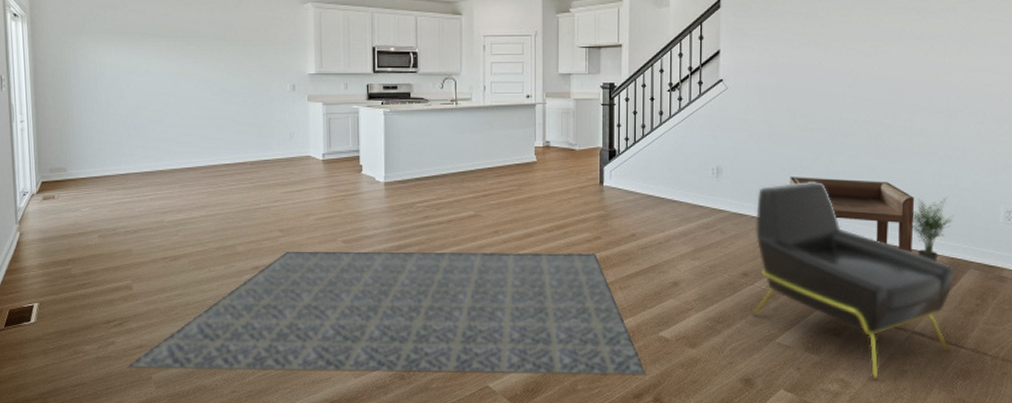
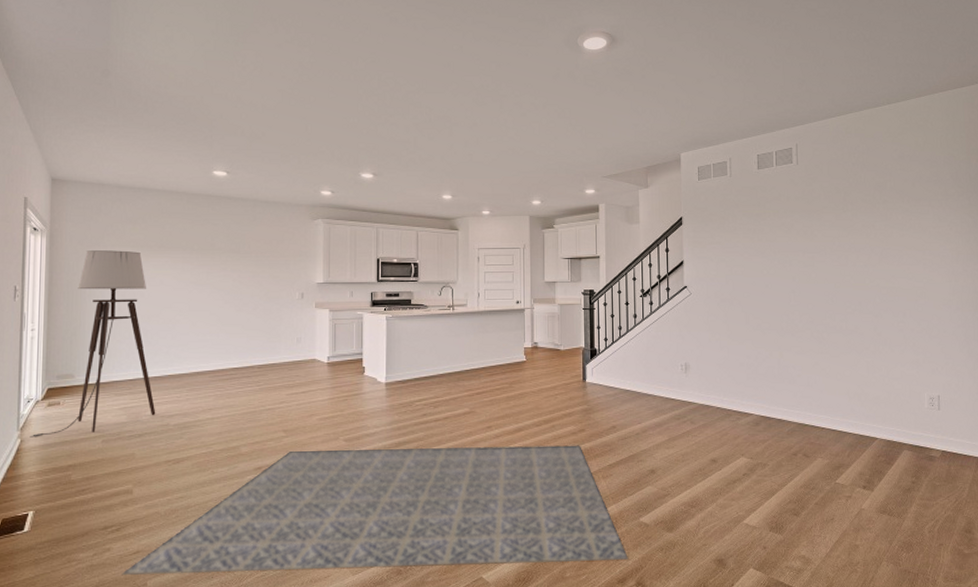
floor lamp: none [28,38,150,231] -> present [30,250,156,438]
armchair: present [751,182,955,381] -> none [721,375,893,556]
side table: present [789,177,915,253] -> none [748,371,855,437]
potted plant: present [913,197,954,263] -> none [853,386,887,445]

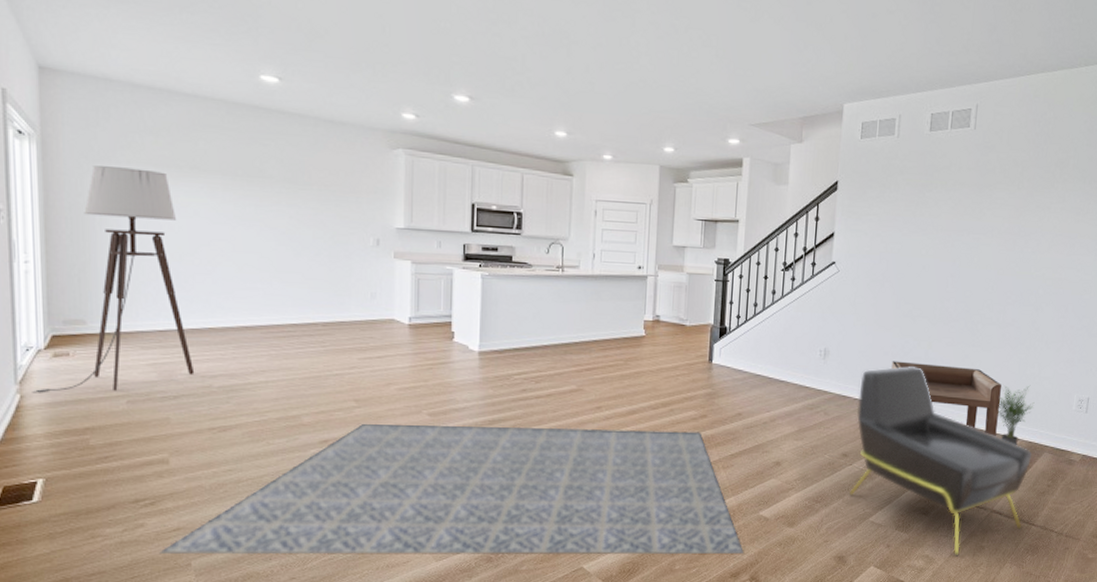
armchair: none [721,375,893,556] -> present [848,366,1032,557]
side table: none [748,371,855,437] -> present [891,361,1002,437]
potted plant: none [853,386,887,445] -> present [998,385,1035,446]

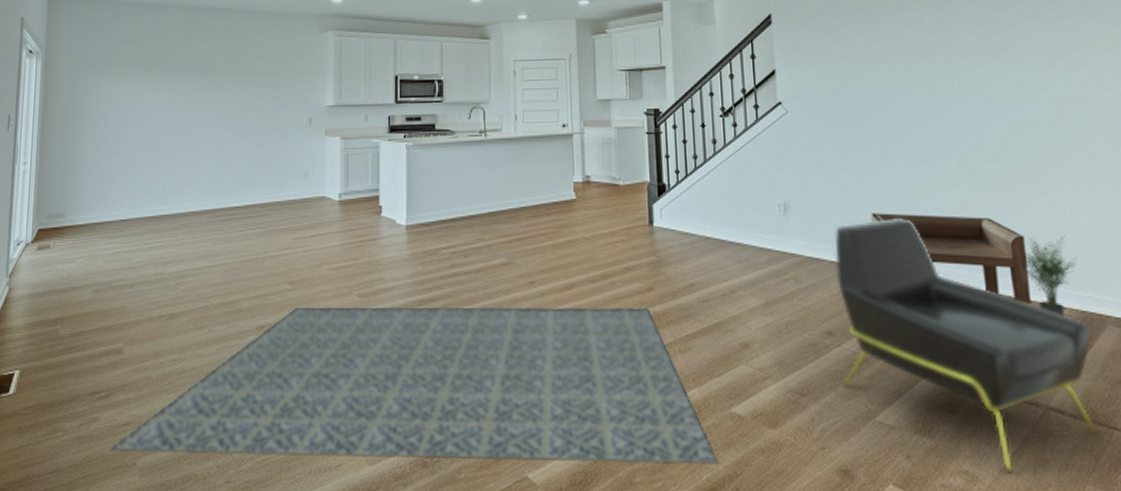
floor lamp: present [32,166,195,393] -> none [18,73,150,285]

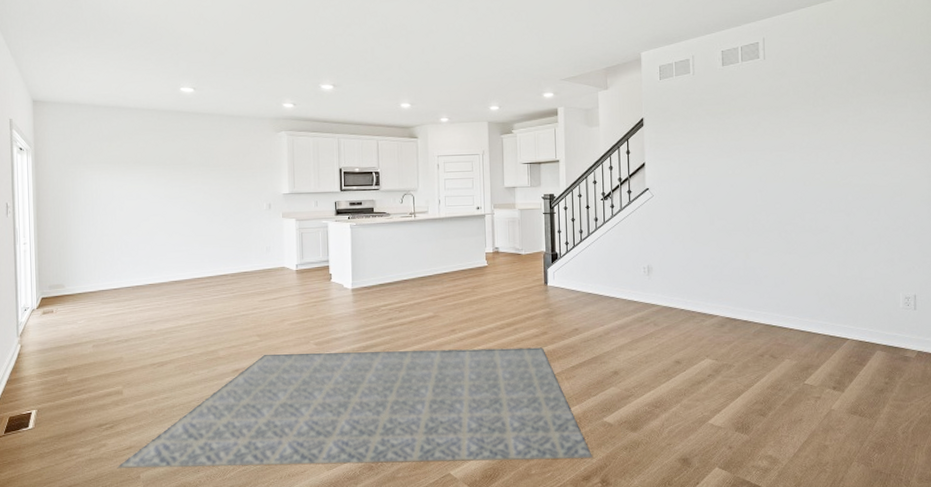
armchair: present [835,219,1100,474] -> none [685,277,865,456]
side table: present [870,213,1031,306] -> none [712,272,825,338]
potted plant: present [1026,235,1077,317] -> none [823,286,860,346]

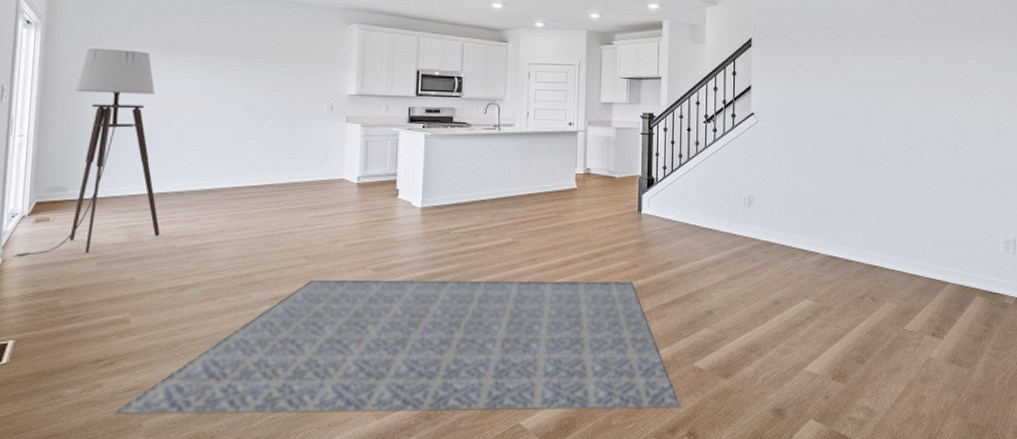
floor lamp: none [28,167,140,343] -> present [13,49,160,257]

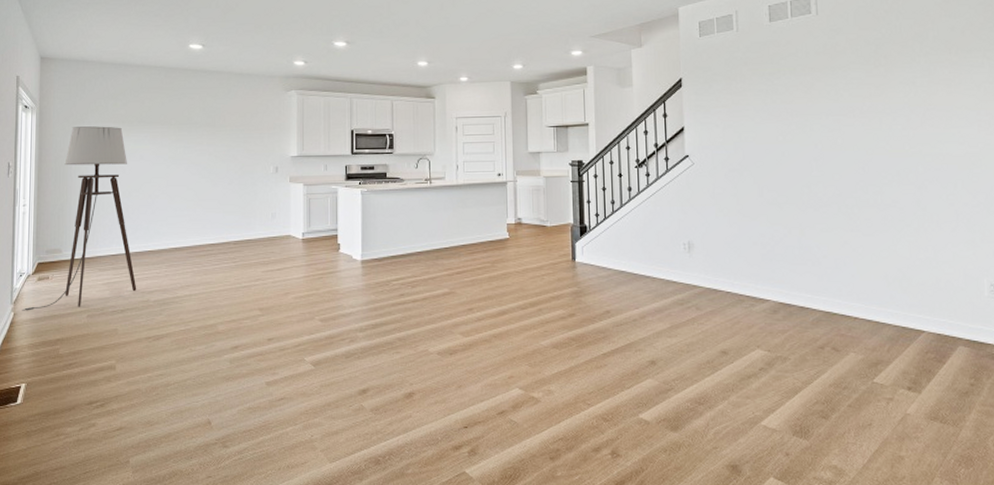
area rug: present [114,279,680,415] -> none [106,330,627,461]

